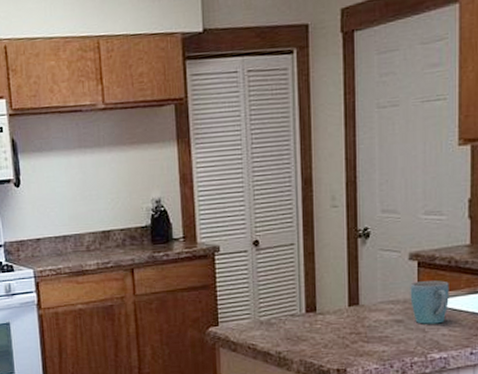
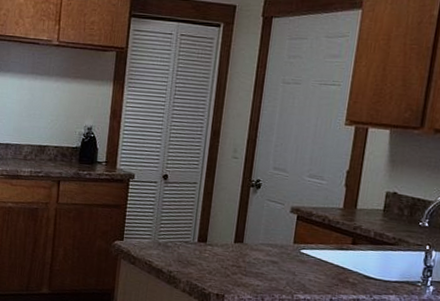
mug: present [410,280,449,324] -> none [286,231,321,270]

